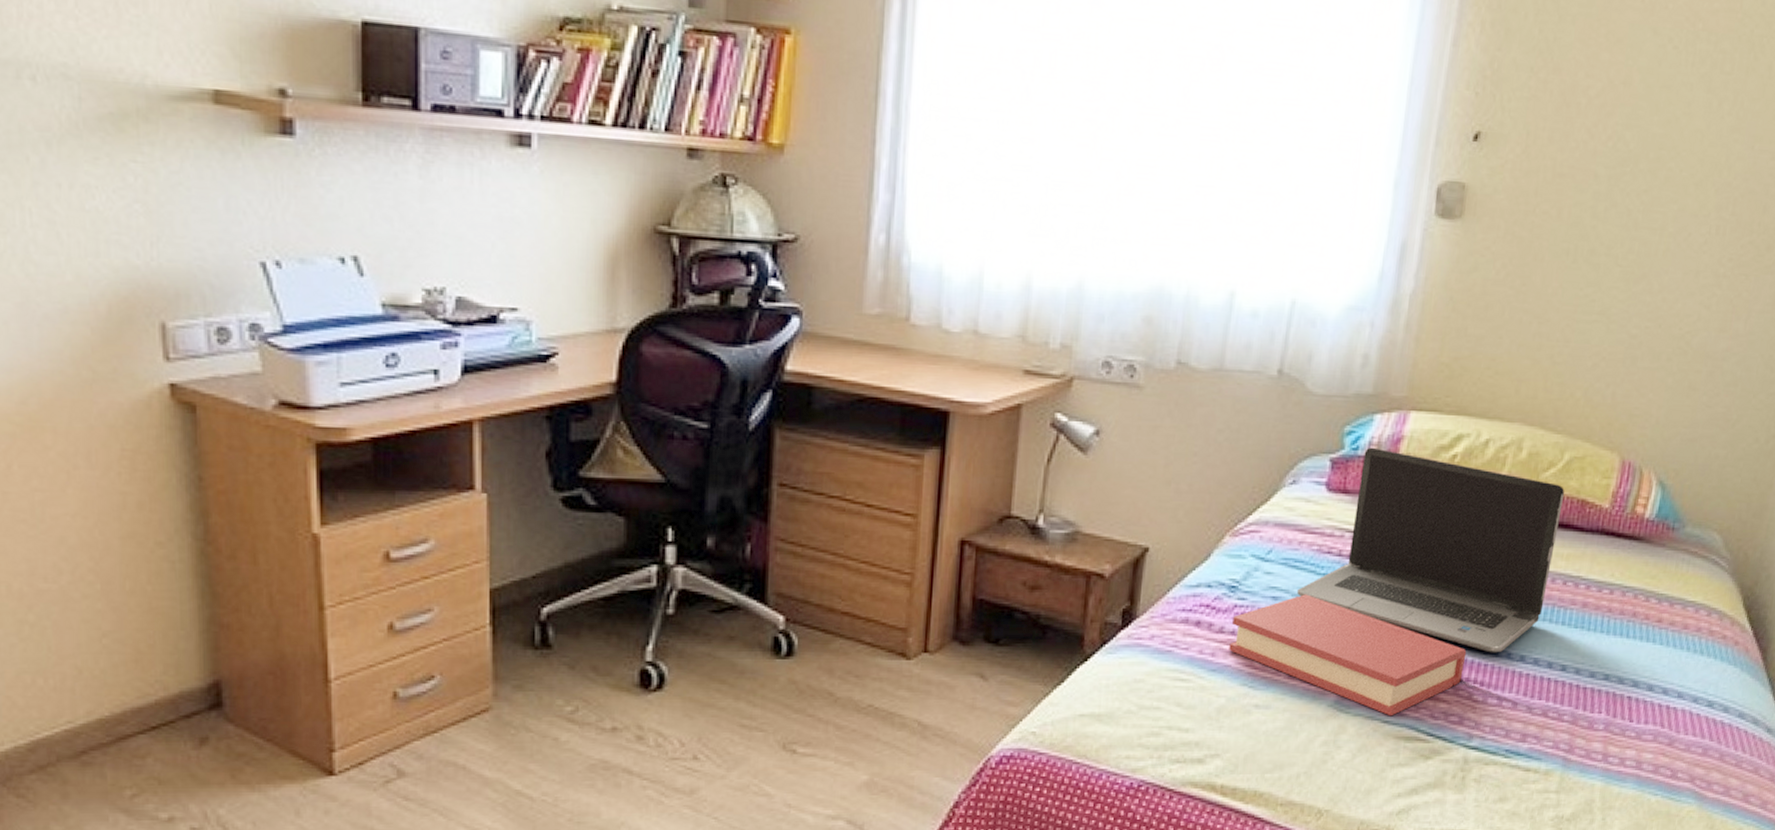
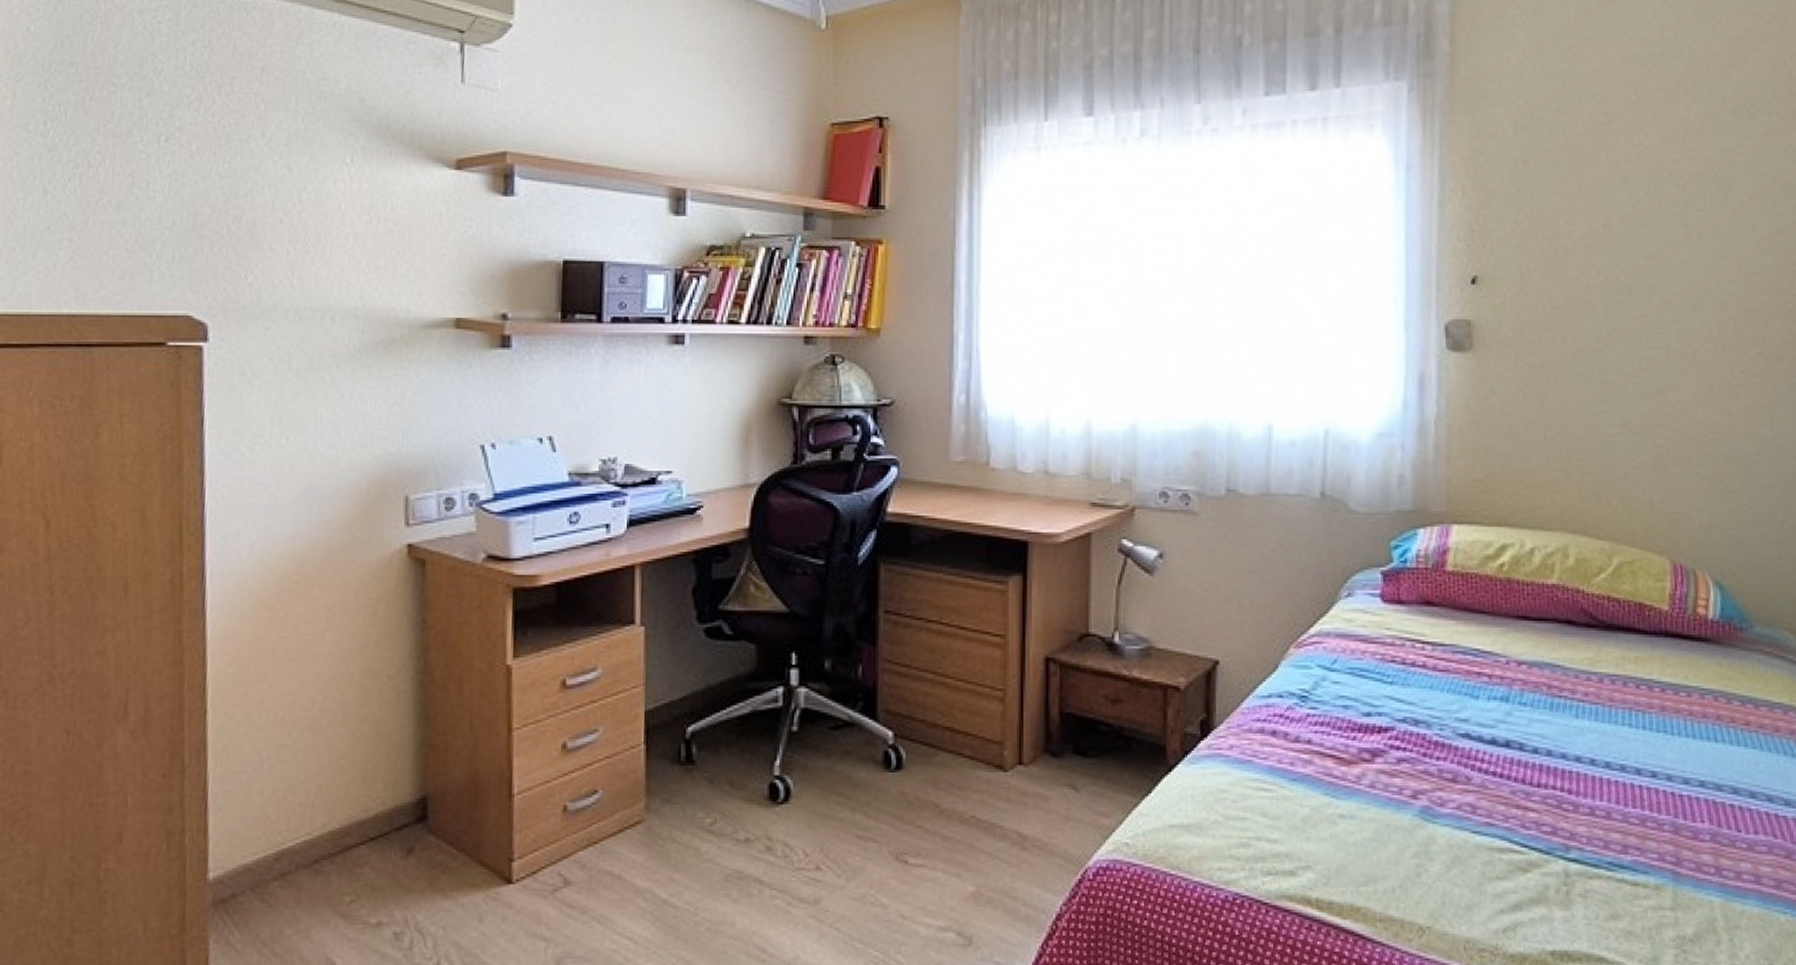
hardback book: present [1229,594,1467,716] -> none [1307,702,1548,827]
laptop computer: present [1297,447,1565,653] -> none [1367,559,1620,760]

